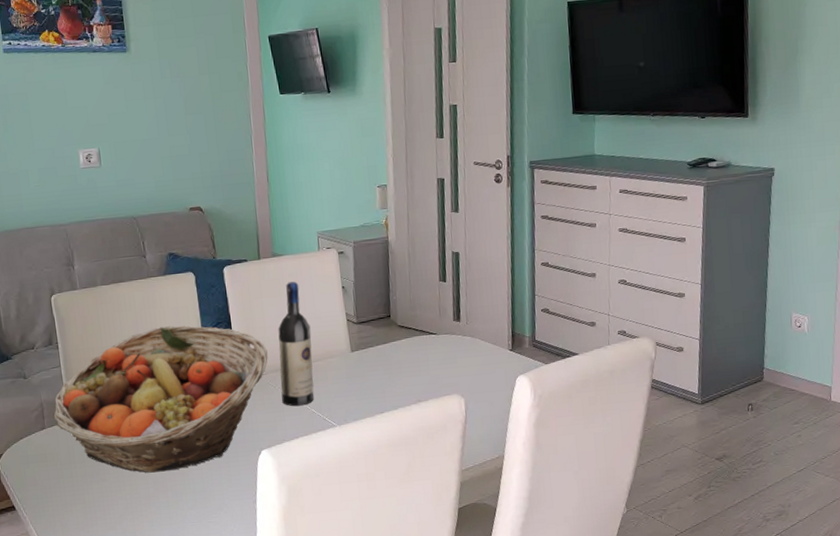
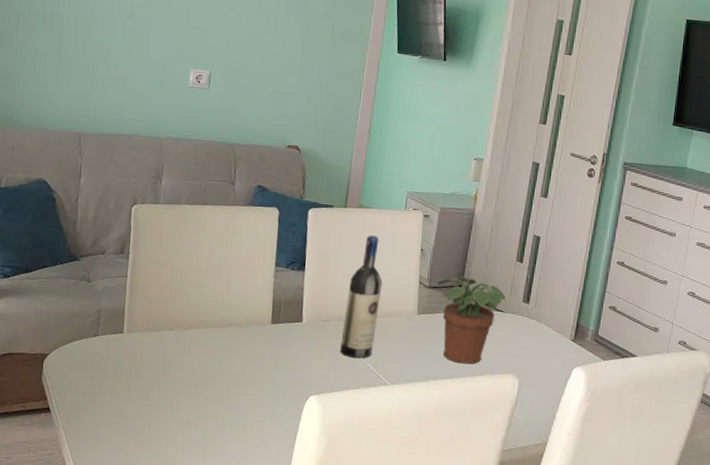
fruit basket: present [53,325,268,473] -> none [109,255,336,400]
potted plant: none [365,306,437,393] -> present [437,276,506,364]

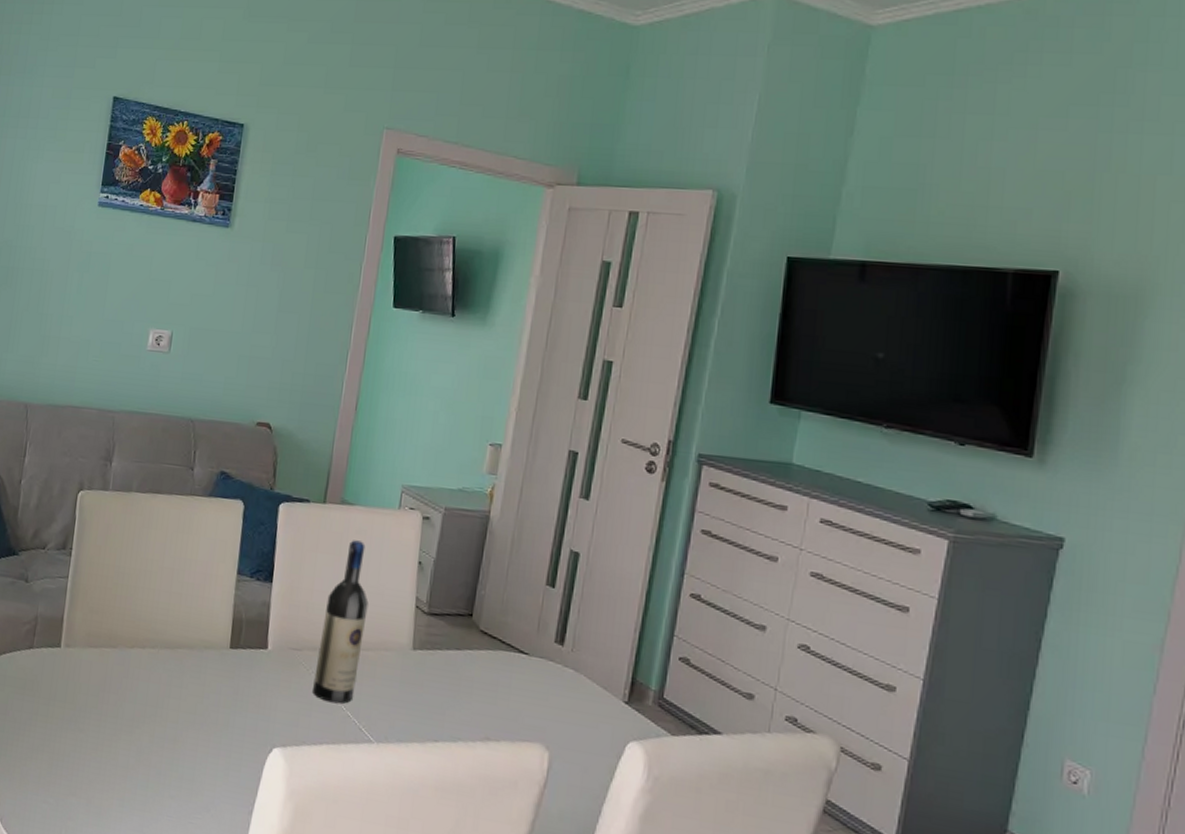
potted plant: present [437,276,506,364] -> none [439,602,532,724]

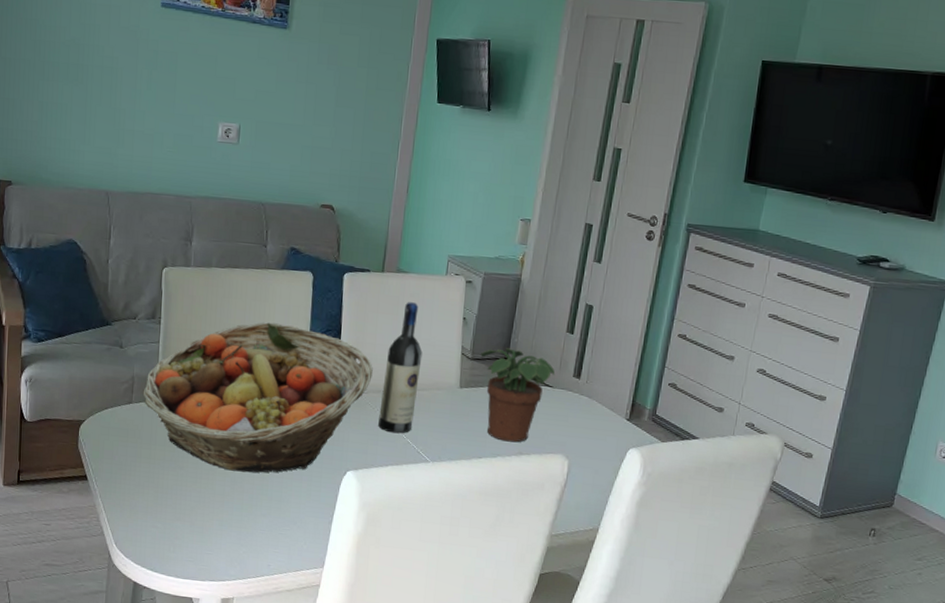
fruit basket: none [45,558,309,744] -> present [143,322,373,473]
potted plant: none [439,602,532,724] -> present [481,348,556,443]

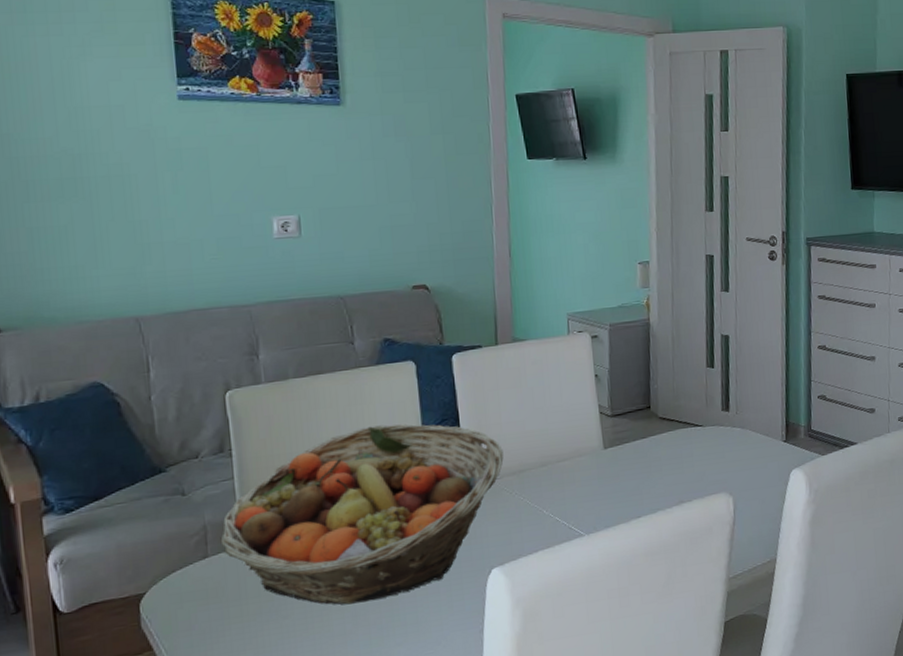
wine bottle: present [378,302,423,434] -> none [516,370,559,515]
potted plant: present [481,348,556,443] -> none [620,396,703,494]

